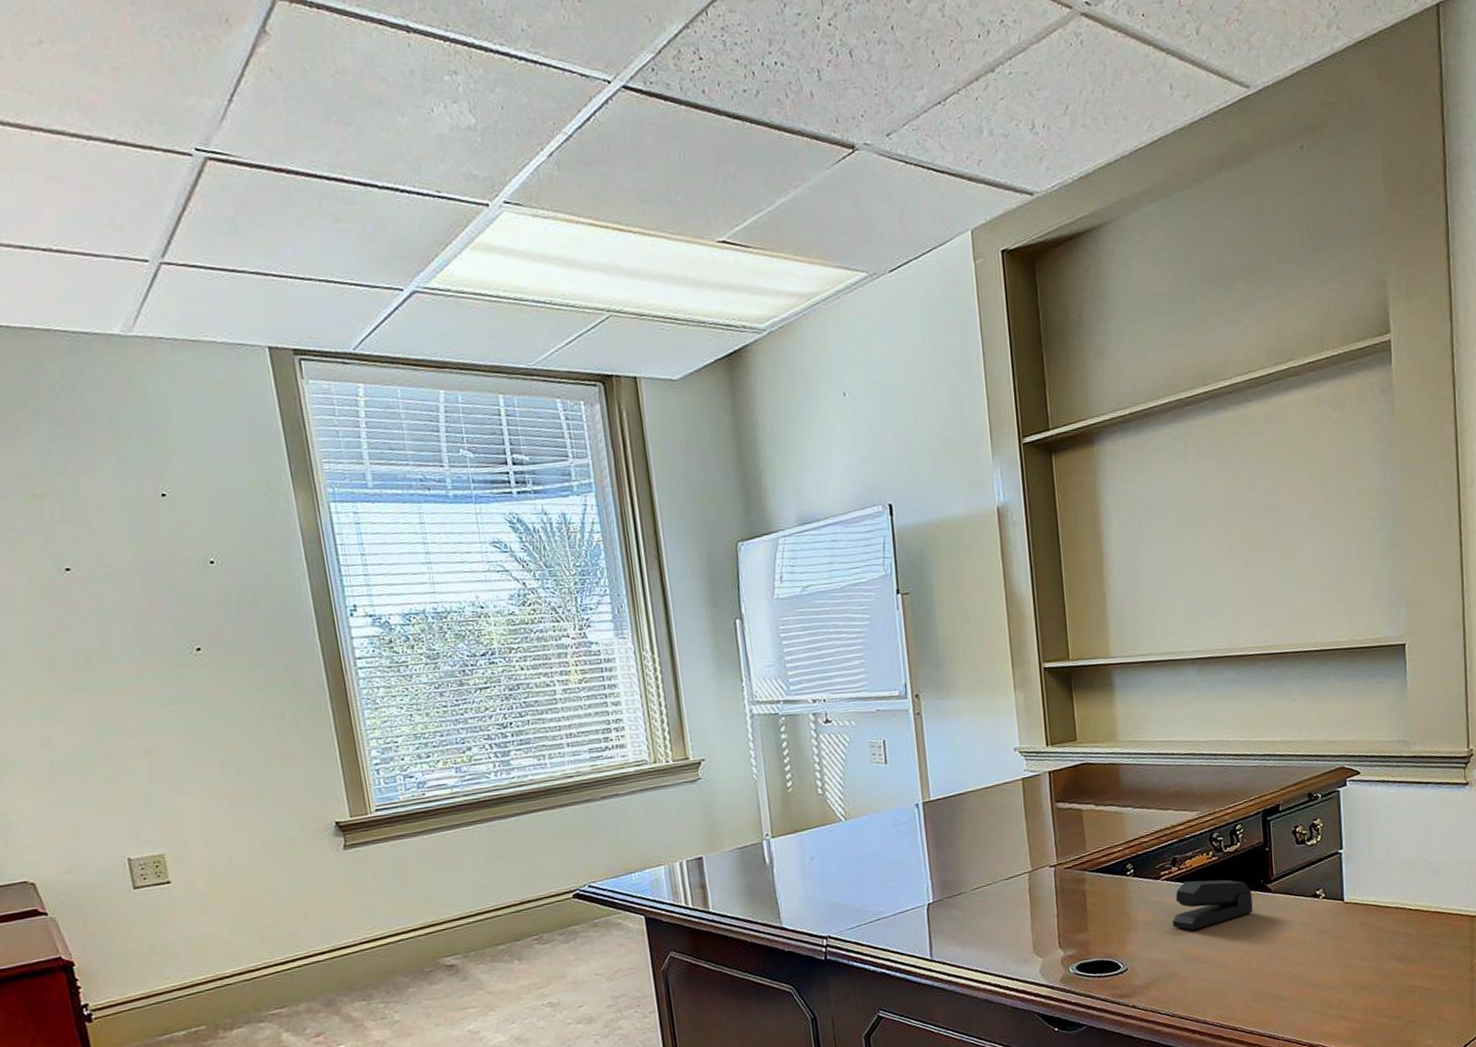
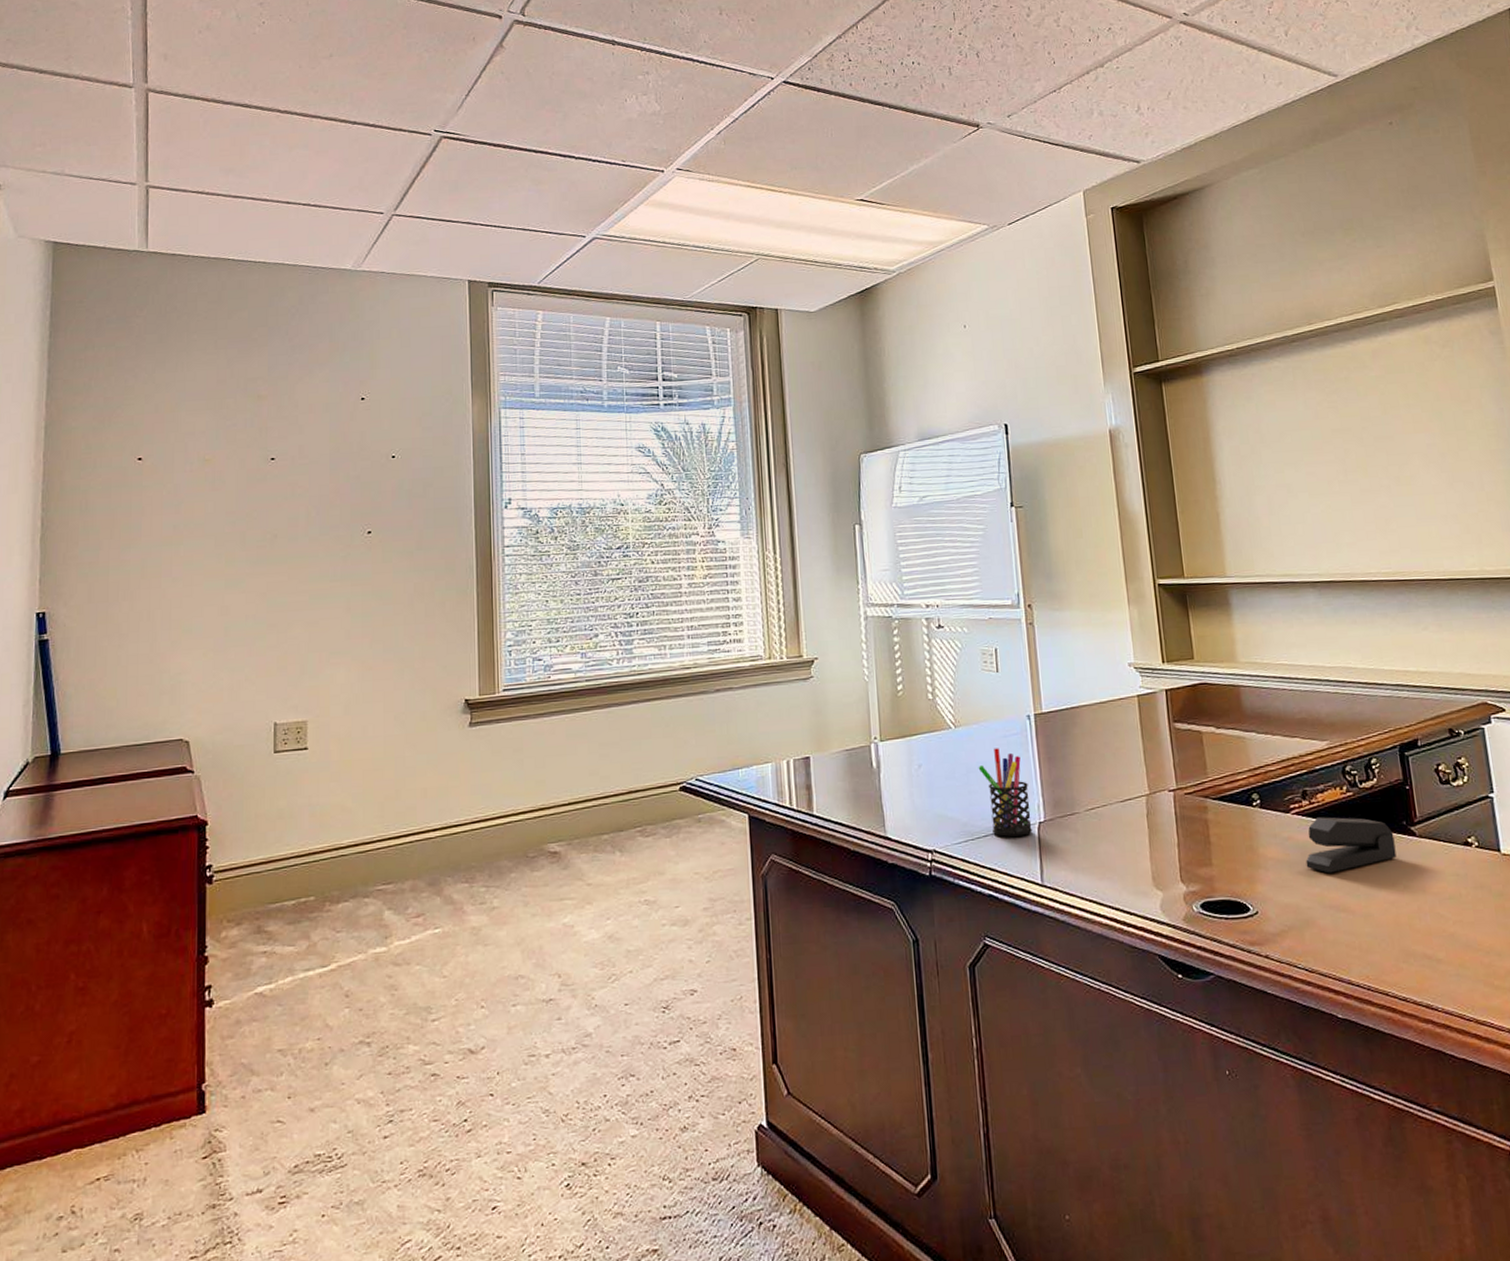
pen holder: none [869,837,922,920] -> present [978,748,1032,837]

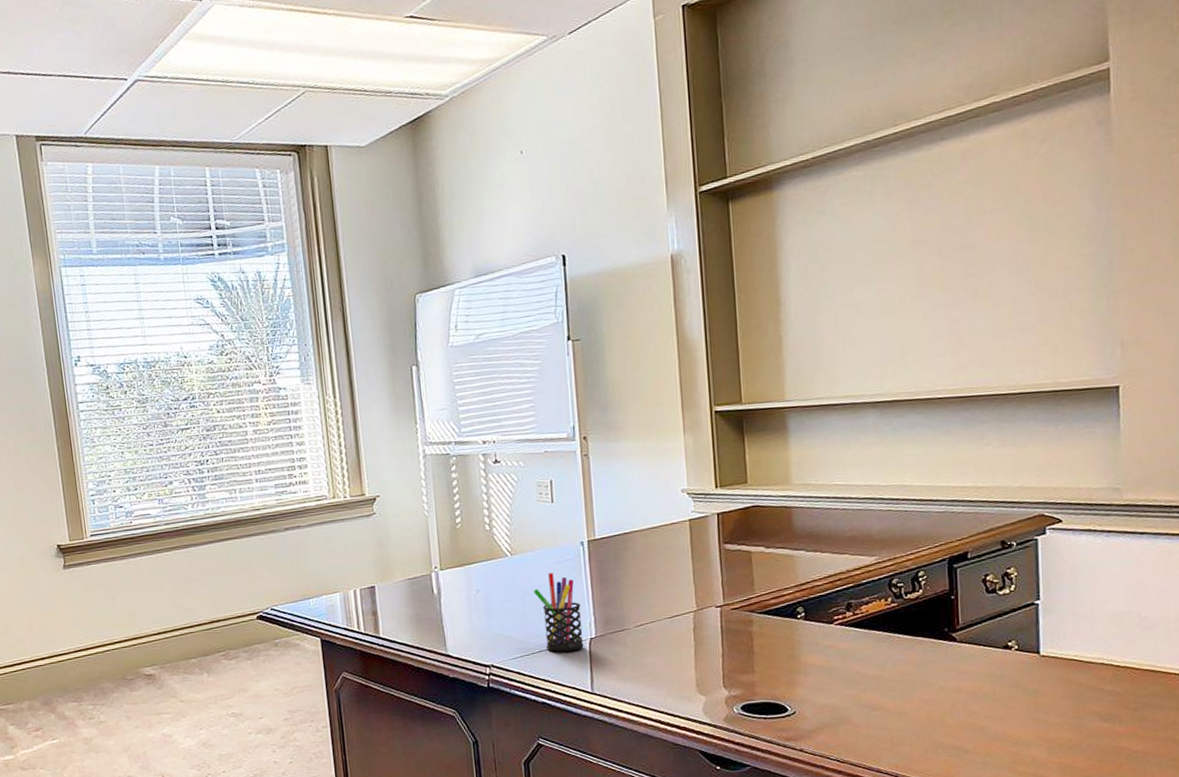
stapler: present [1305,817,1397,874] -> none [845,626,935,677]

